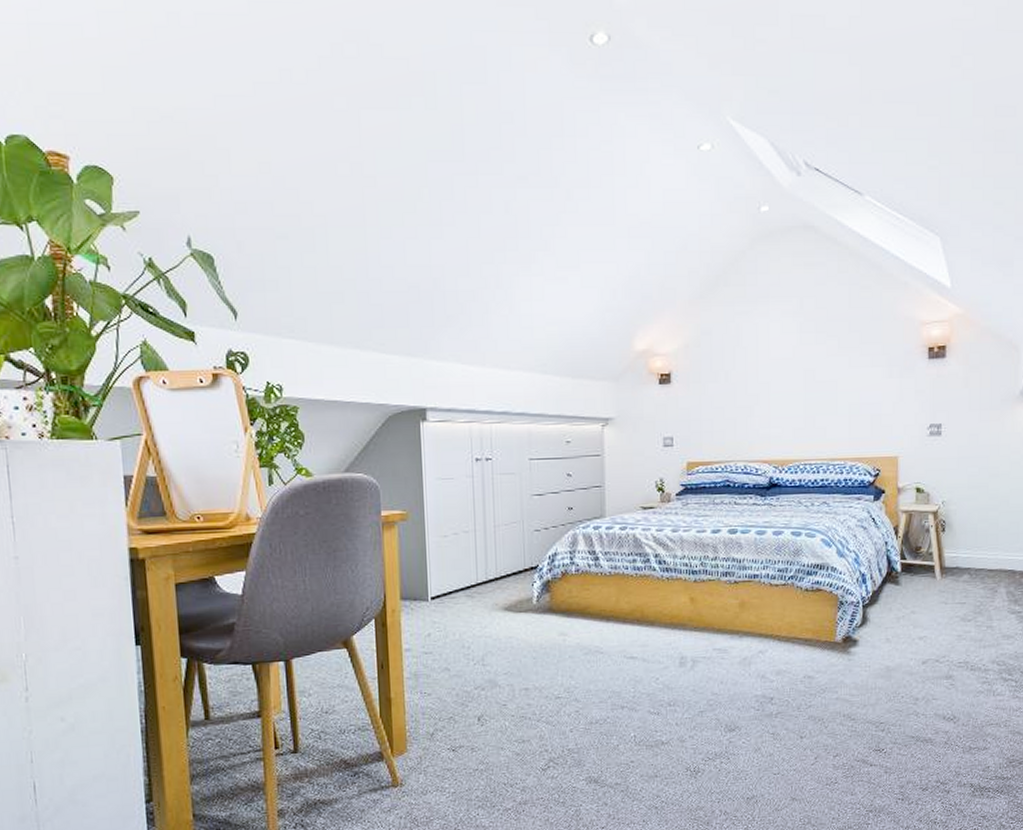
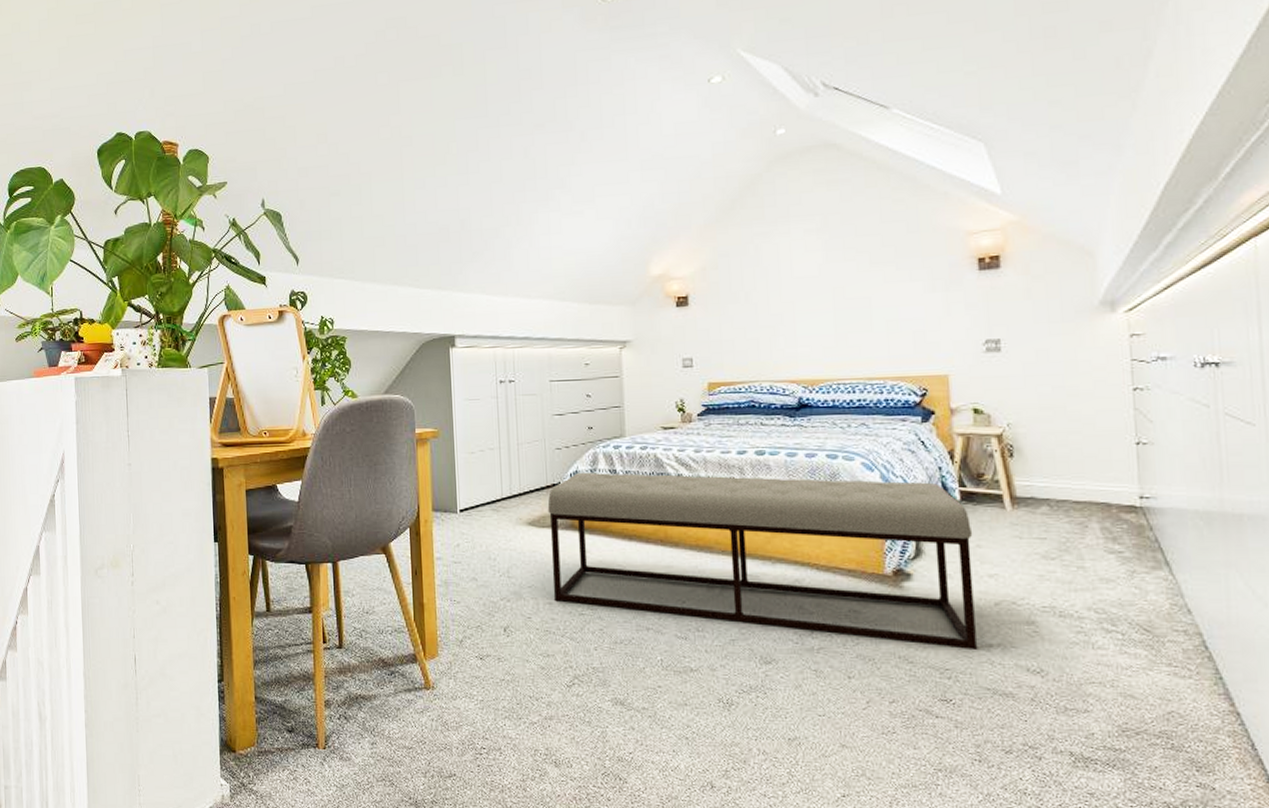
bench: none [525,553,909,705] -> present [547,472,977,651]

